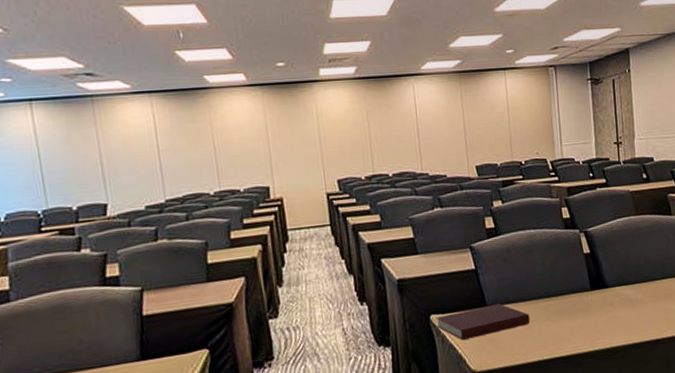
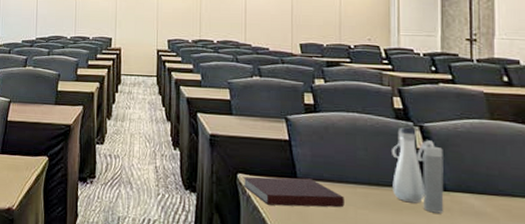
water bottle: none [564,234,608,310] -> present [392,127,444,214]

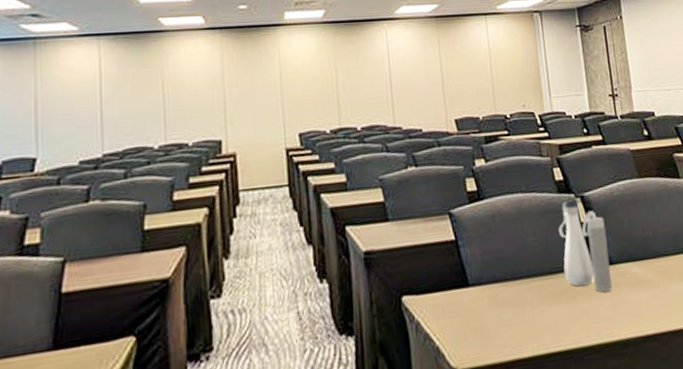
notebook: present [243,176,345,208] -> none [409,282,521,329]

